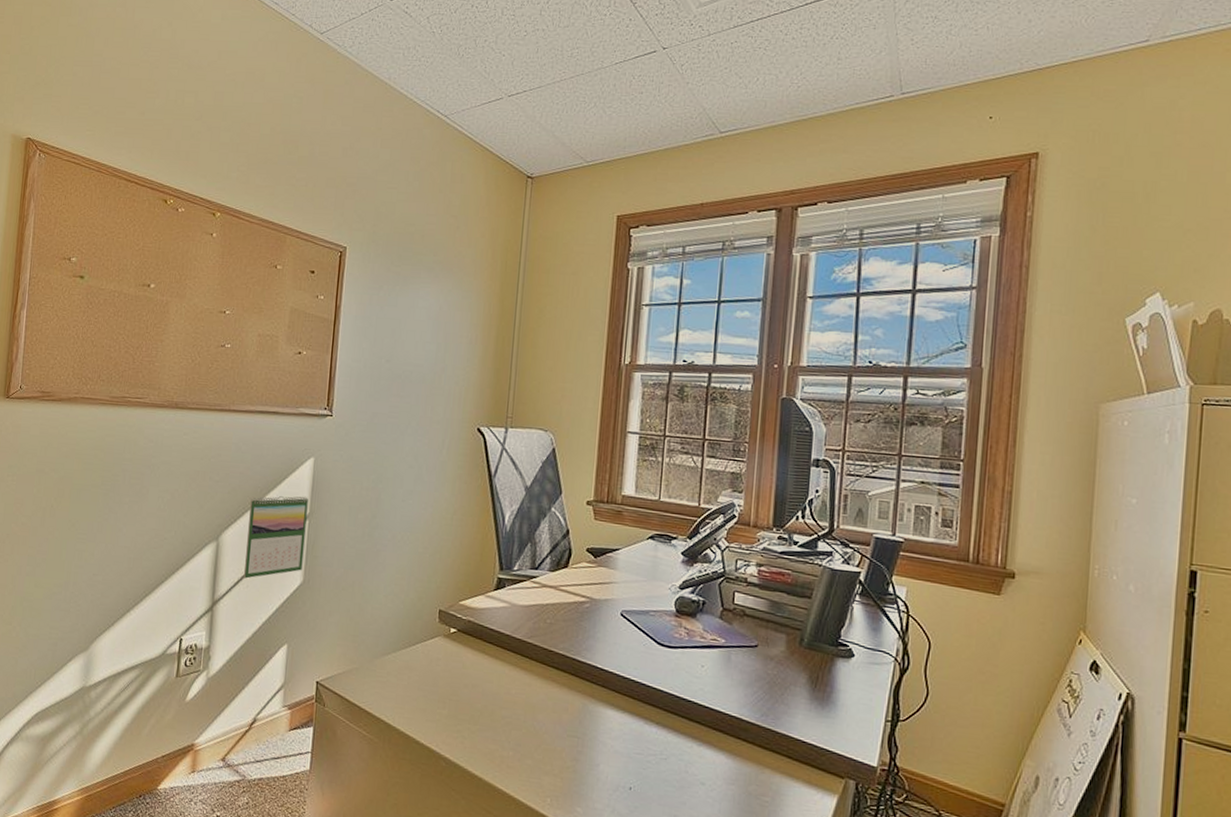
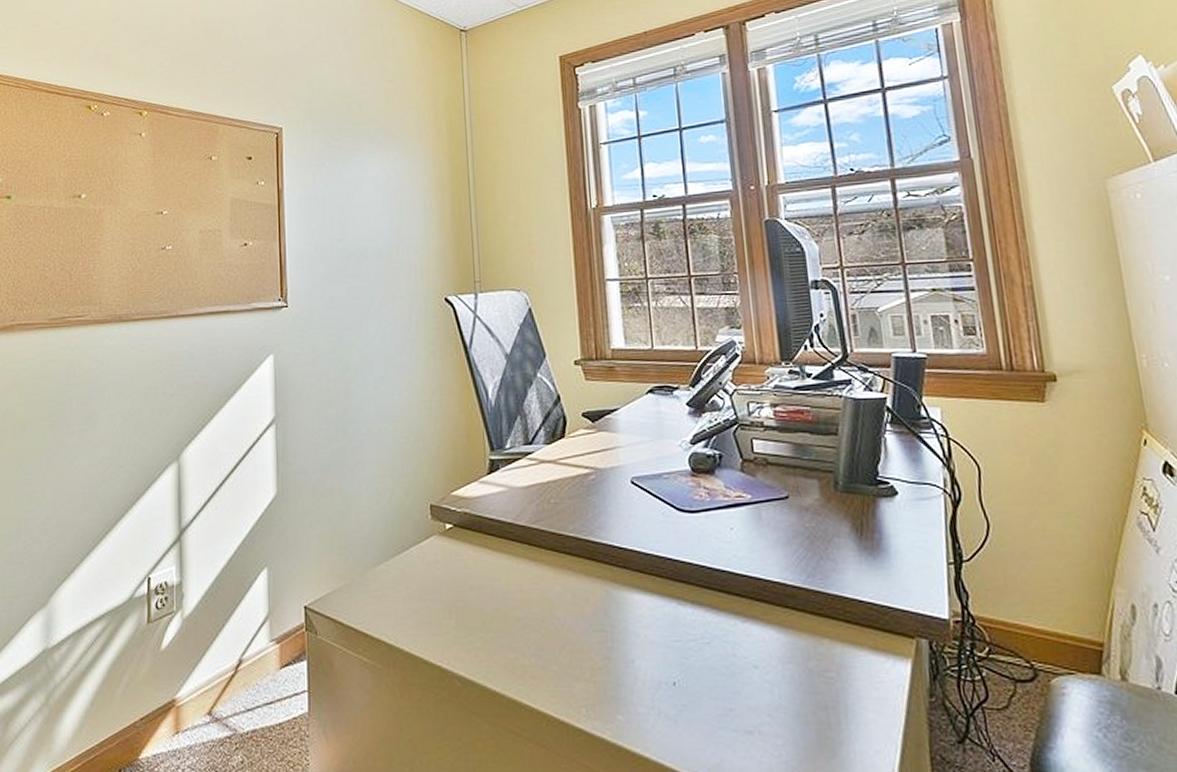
calendar: present [244,496,308,579] -> none [210,398,274,499]

